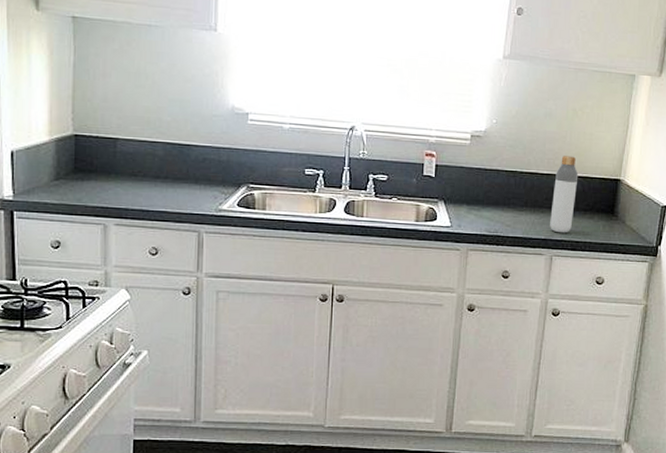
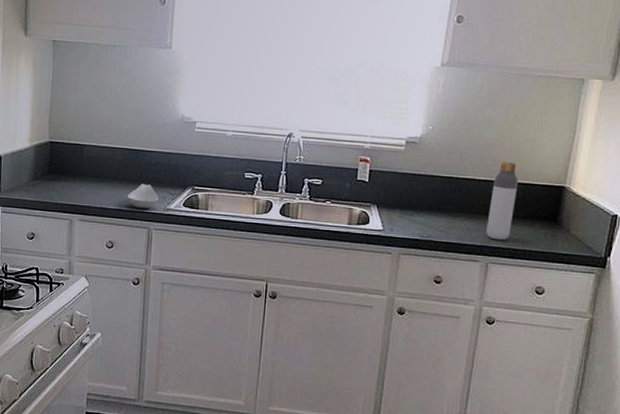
spoon rest: none [171,182,209,210] -> present [126,184,159,208]

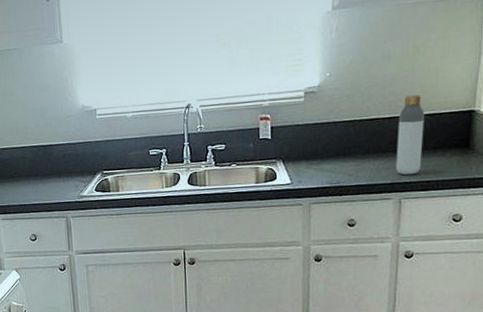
spoon rest: present [126,184,159,208] -> none [42,176,72,200]

